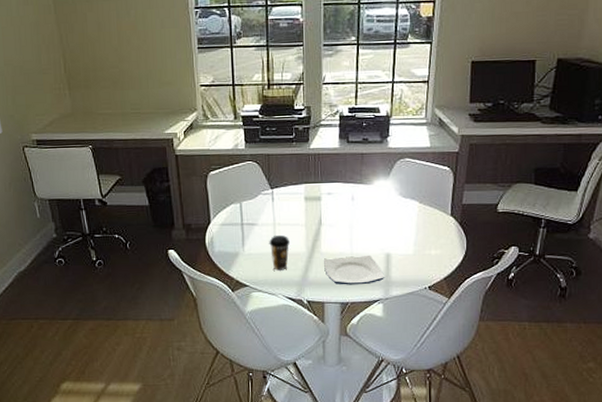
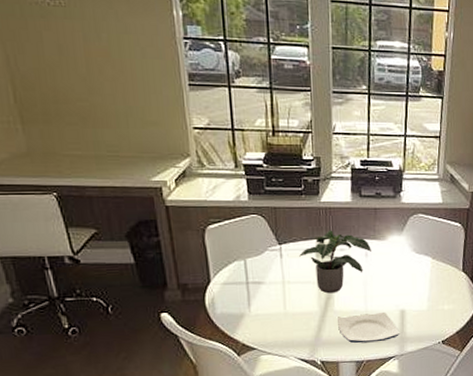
coffee cup: present [269,235,290,272] -> none [278,293,301,332]
potted plant: none [289,175,358,236] -> present [299,230,371,294]

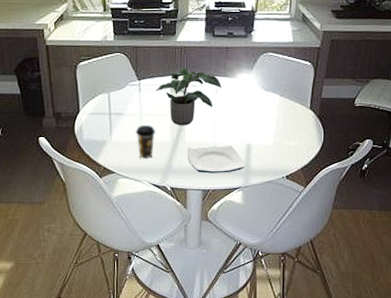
coffee cup: none [278,293,301,332] -> present [135,124,155,159]

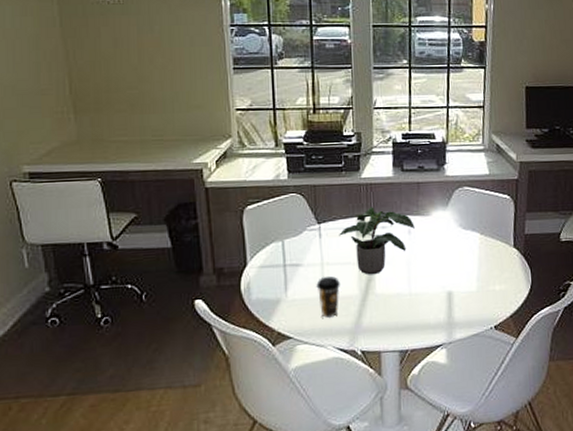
plate: present [188,146,246,173] -> none [379,295,448,330]

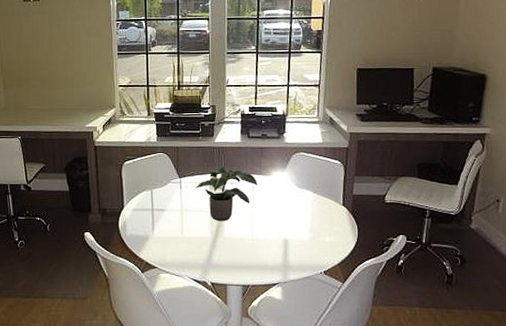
coffee cup: present [316,276,340,319] -> none [177,220,195,255]

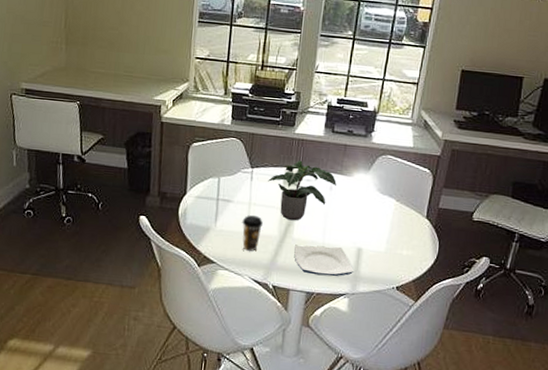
coffee cup: none [177,220,195,255] -> present [242,214,263,252]
plate: none [227,241,284,269] -> present [294,244,354,276]

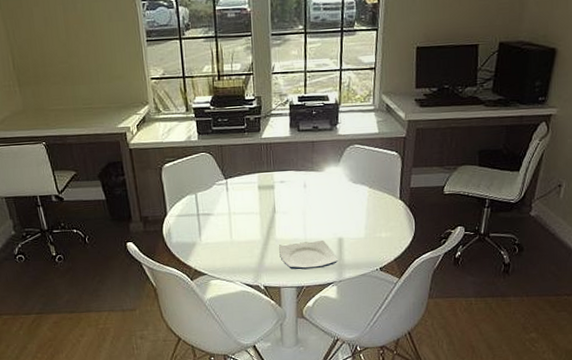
coffee cup: present [242,214,263,252] -> none [225,224,245,259]
potted plant: present [268,160,337,221] -> none [243,164,310,223]

